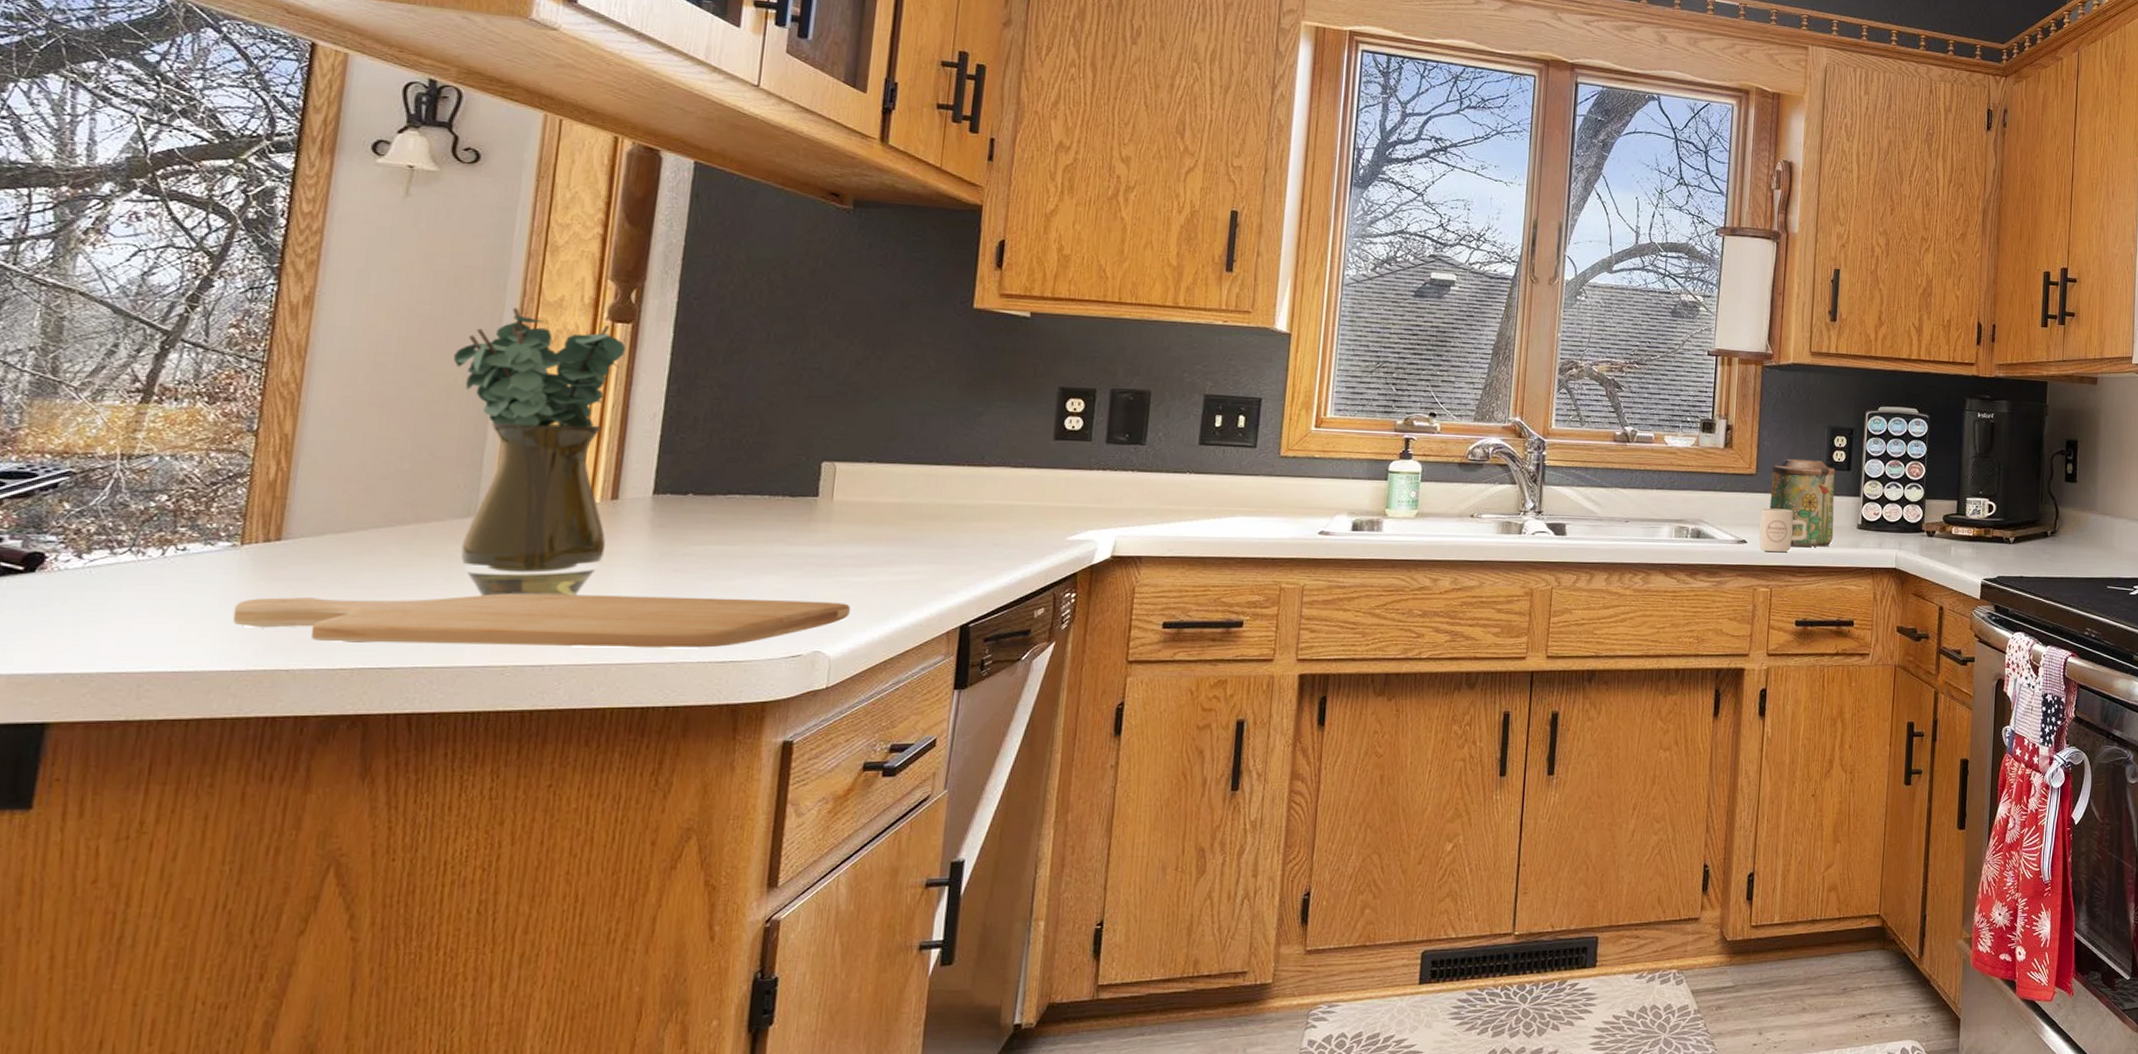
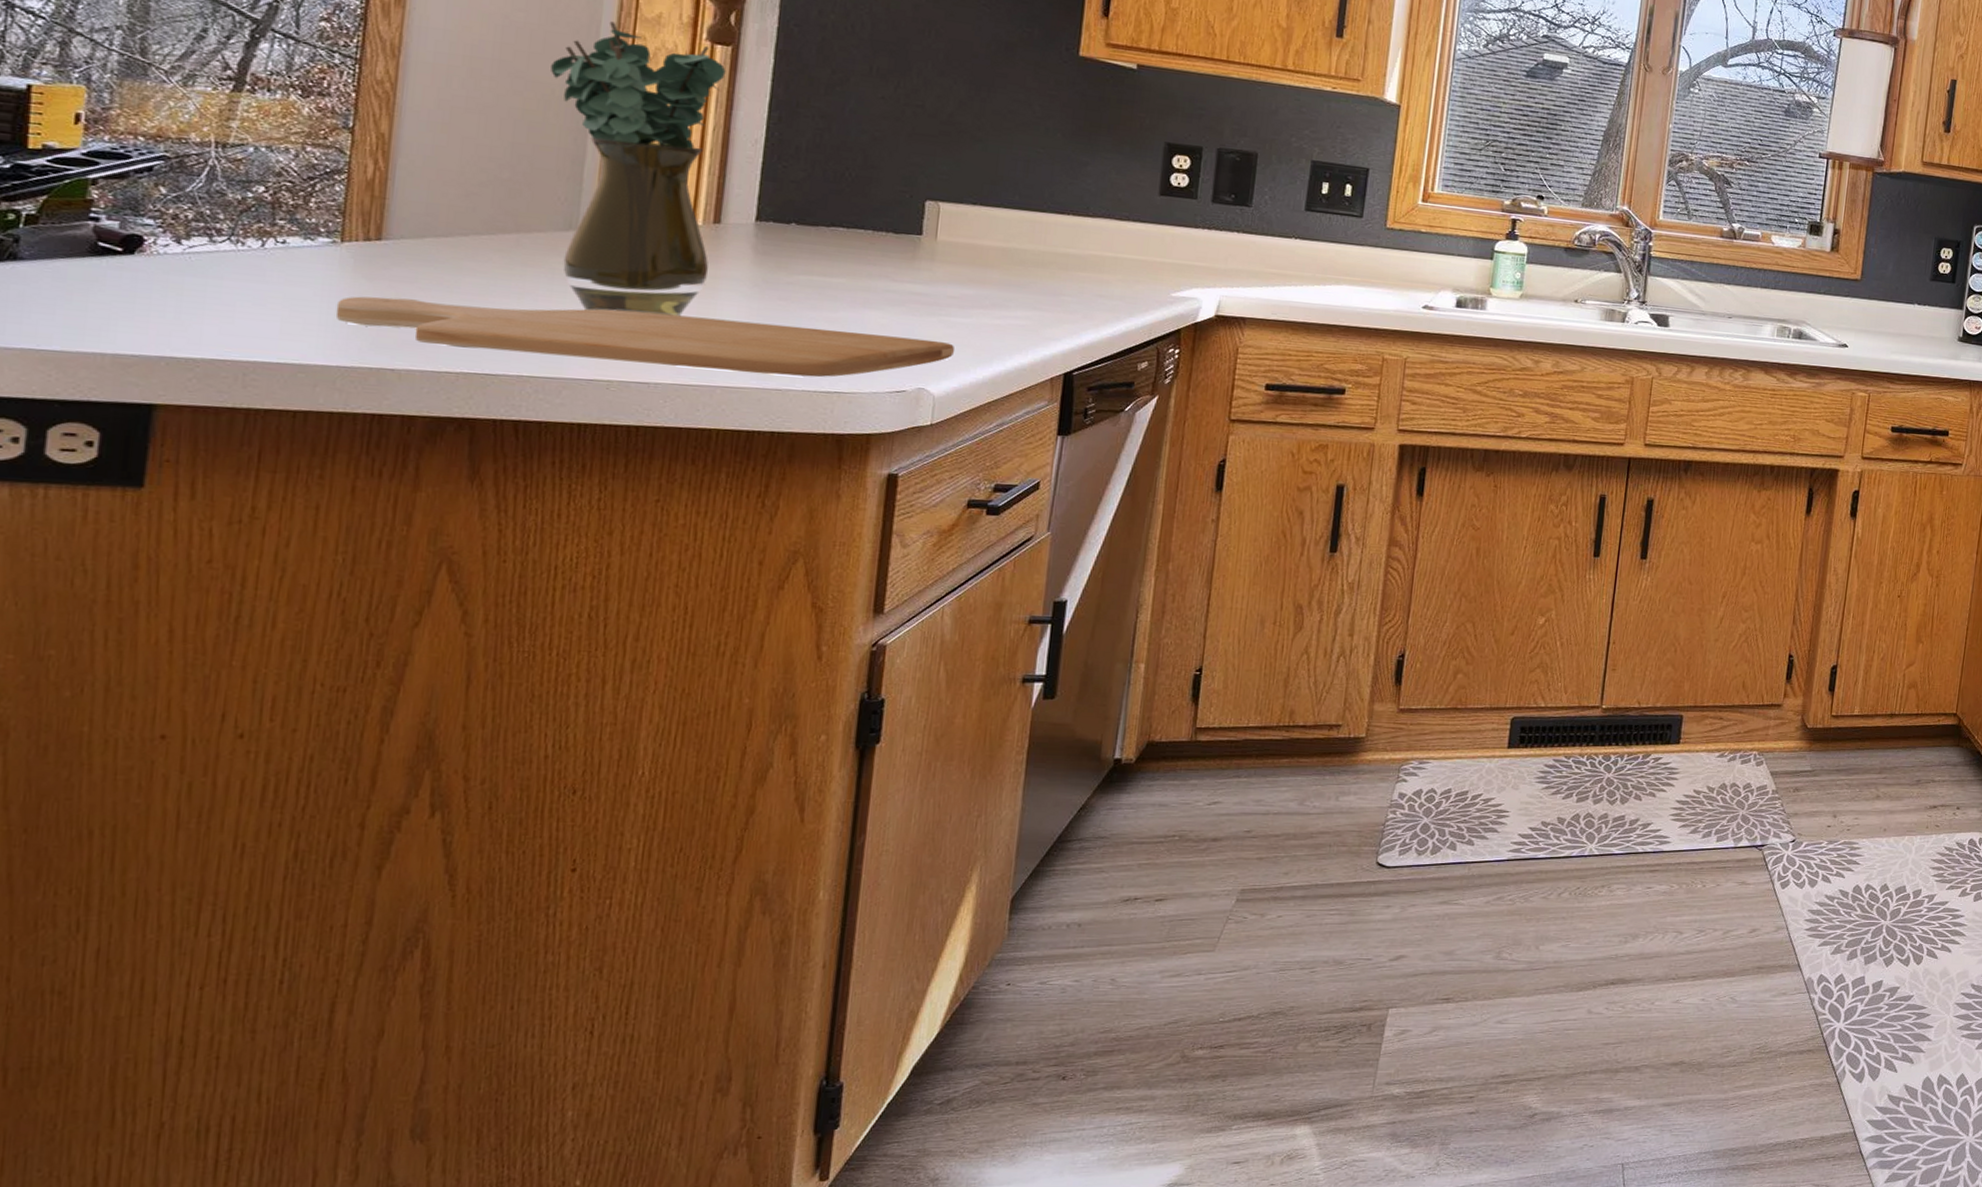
mug: present [1759,508,1807,553] -> none [1860,314,1909,359]
canister: present [1770,458,1836,547] -> none [1872,267,1940,357]

